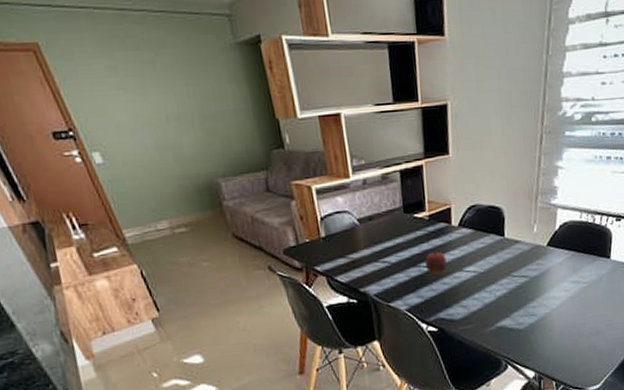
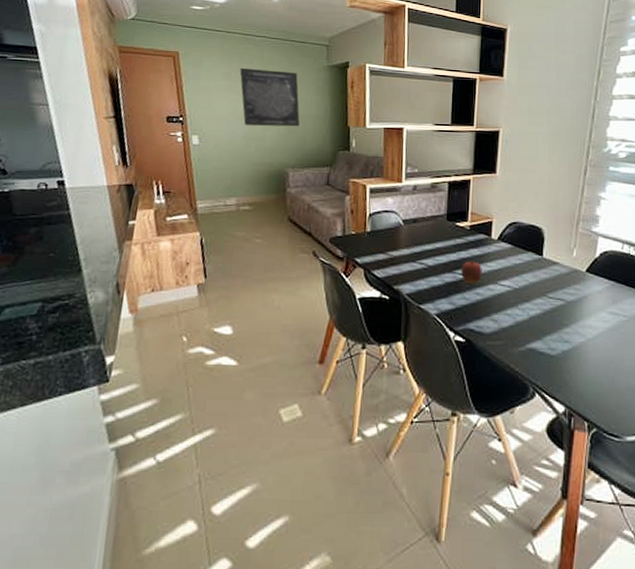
wall art: none [126,56,219,133] -> present [240,67,300,127]

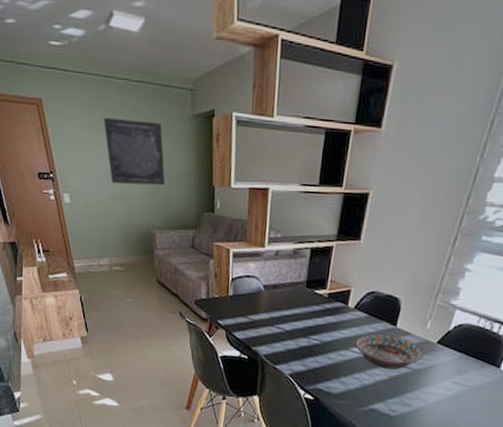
apple: present [461,261,482,284] -> none [315,327,336,349]
decorative bowl: none [503,265,576,302] -> present [355,334,425,370]

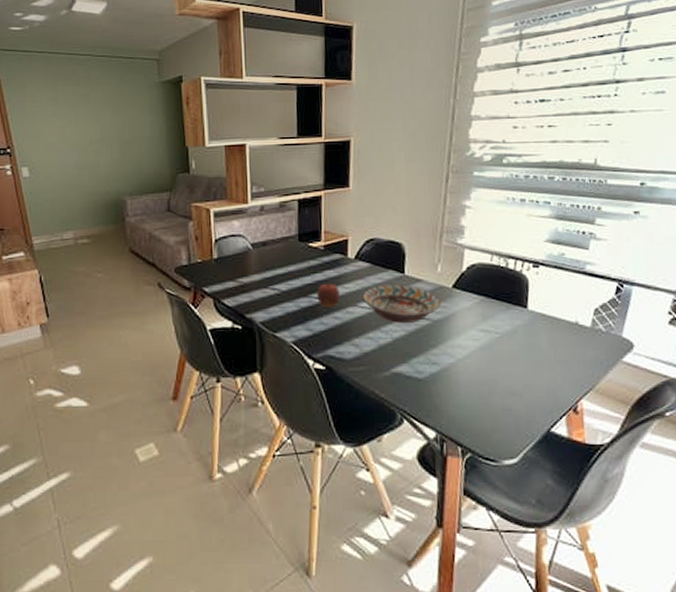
wall art: present [103,117,165,186] -> none [66,90,134,154]
apple: none [315,327,336,349] -> present [317,283,340,307]

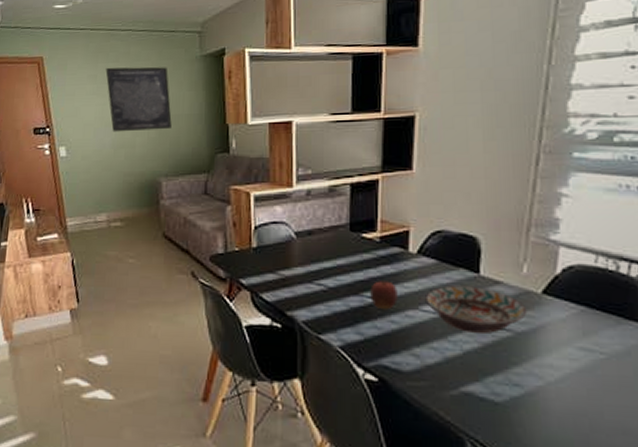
wall art: none [66,90,134,154] -> present [105,67,172,132]

